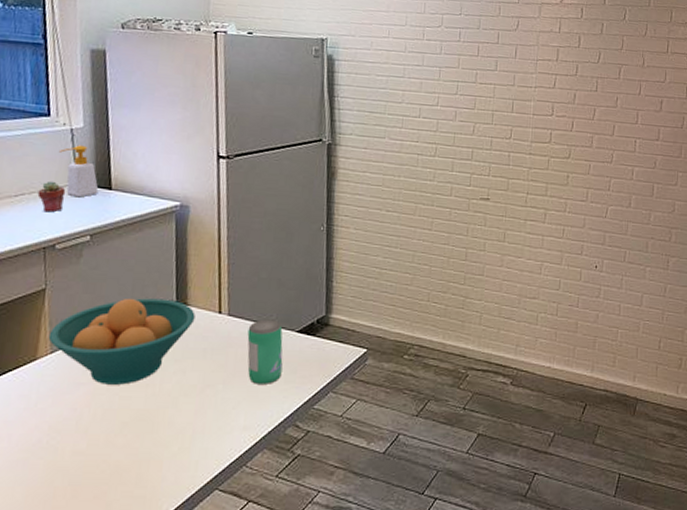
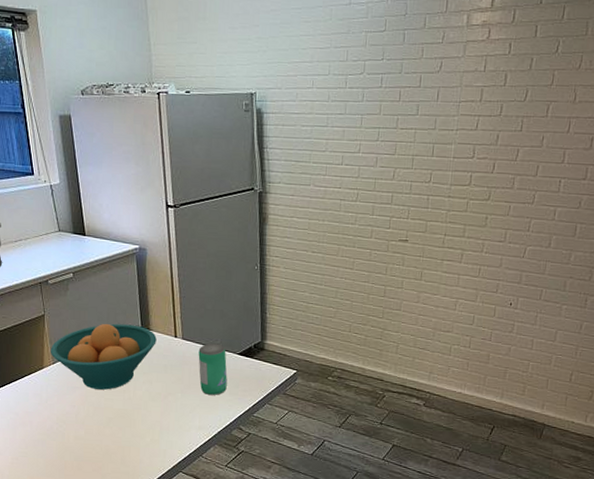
potted succulent: present [37,181,66,213] -> none [31,229,52,255]
soap bottle: present [58,145,99,198] -> none [43,199,76,242]

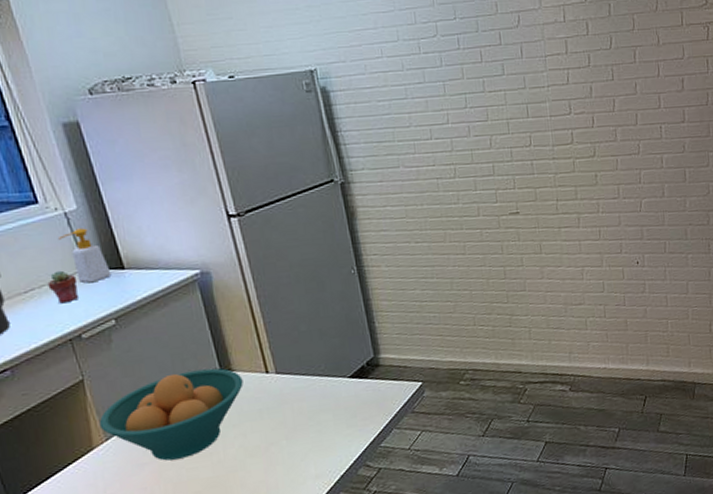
potted succulent: none [31,229,52,255] -> present [47,270,78,304]
soap bottle: none [43,199,76,242] -> present [57,228,112,283]
beverage can: present [198,343,228,396] -> none [299,369,343,435]

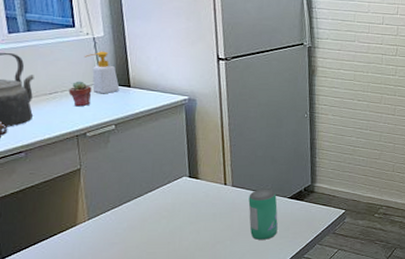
fruit bowl: present [99,368,243,461] -> none [85,174,205,243]
beverage can: none [299,369,343,435] -> present [248,189,278,241]

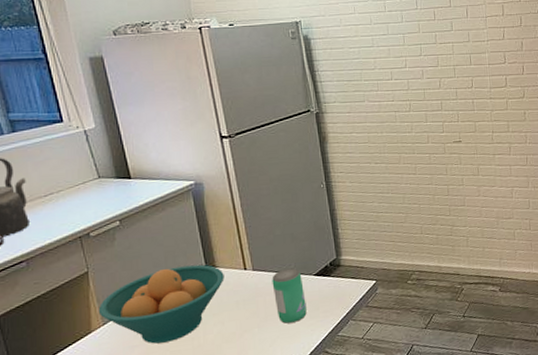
potted succulent: present [68,81,92,107] -> none [65,178,91,207]
soap bottle: present [84,51,120,94] -> none [76,143,120,190]
fruit bowl: none [85,174,205,243] -> present [98,264,224,344]

